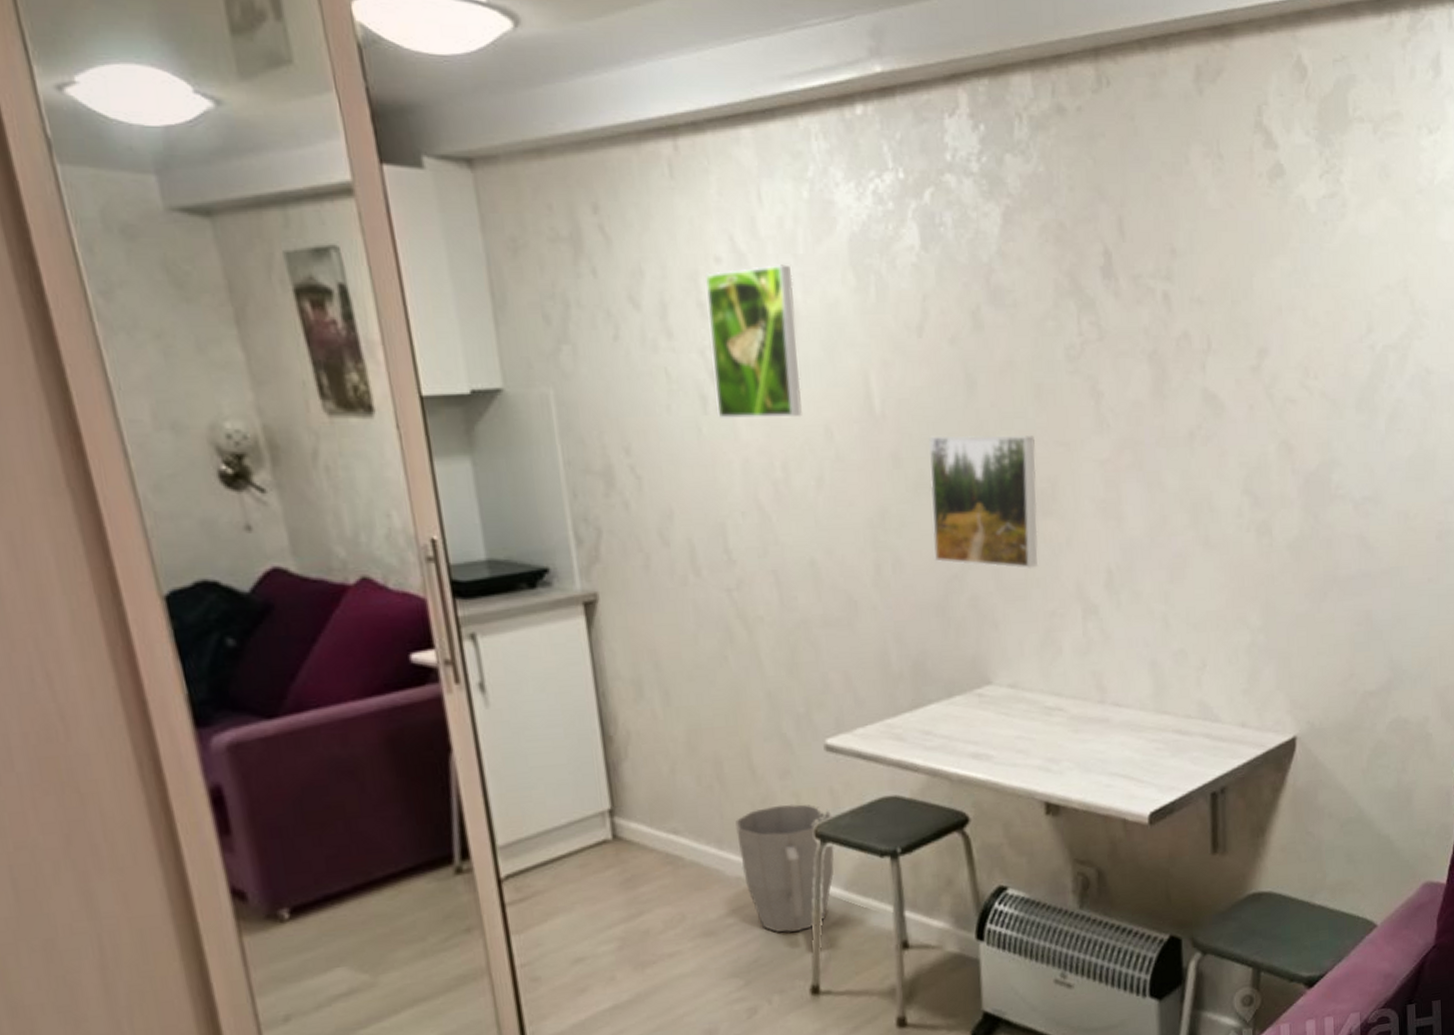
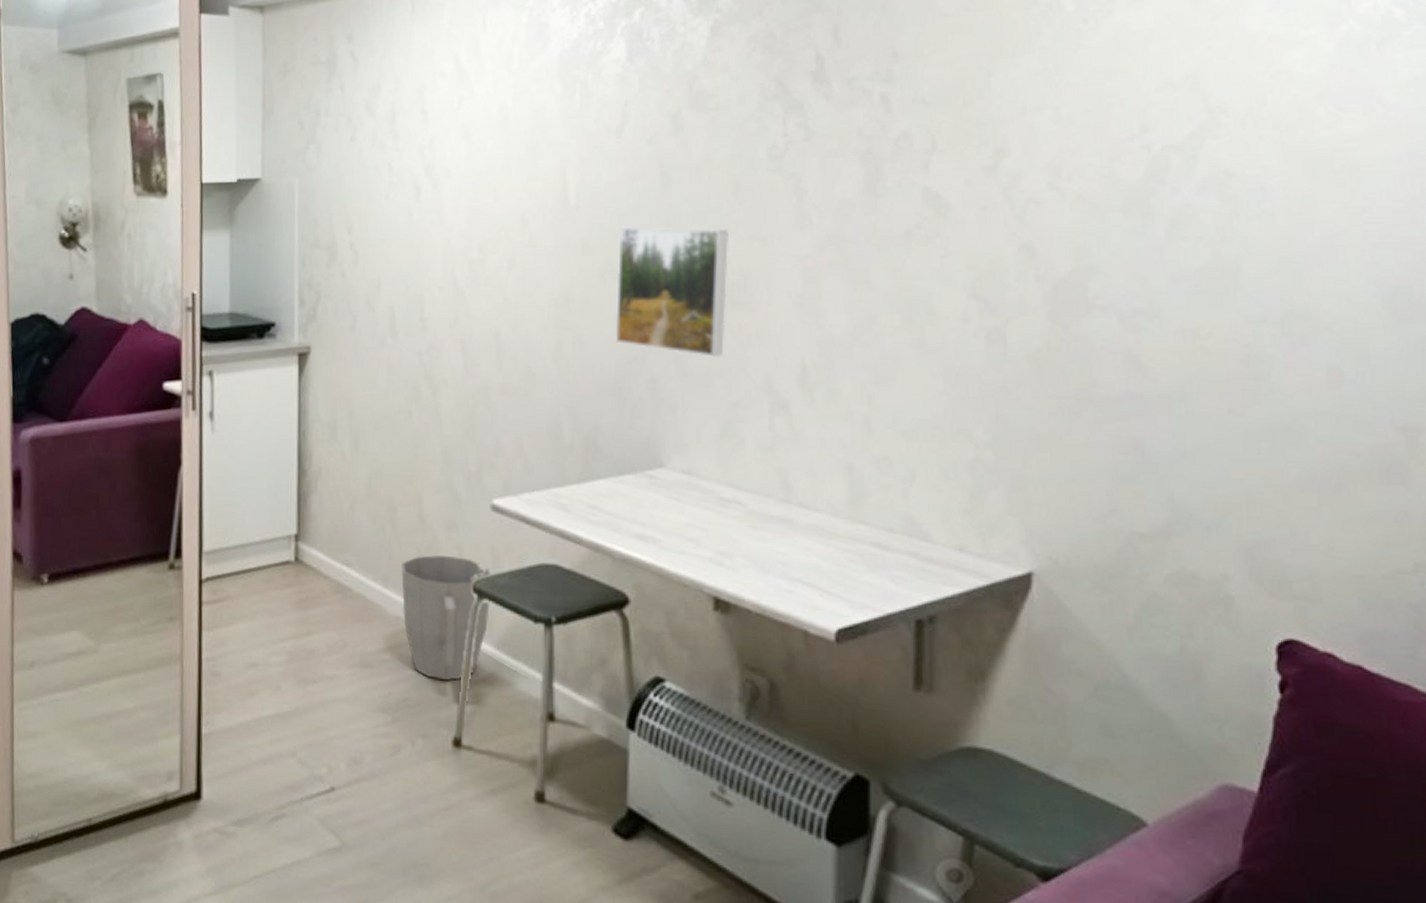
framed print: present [706,264,802,420] -> none [428,78,506,207]

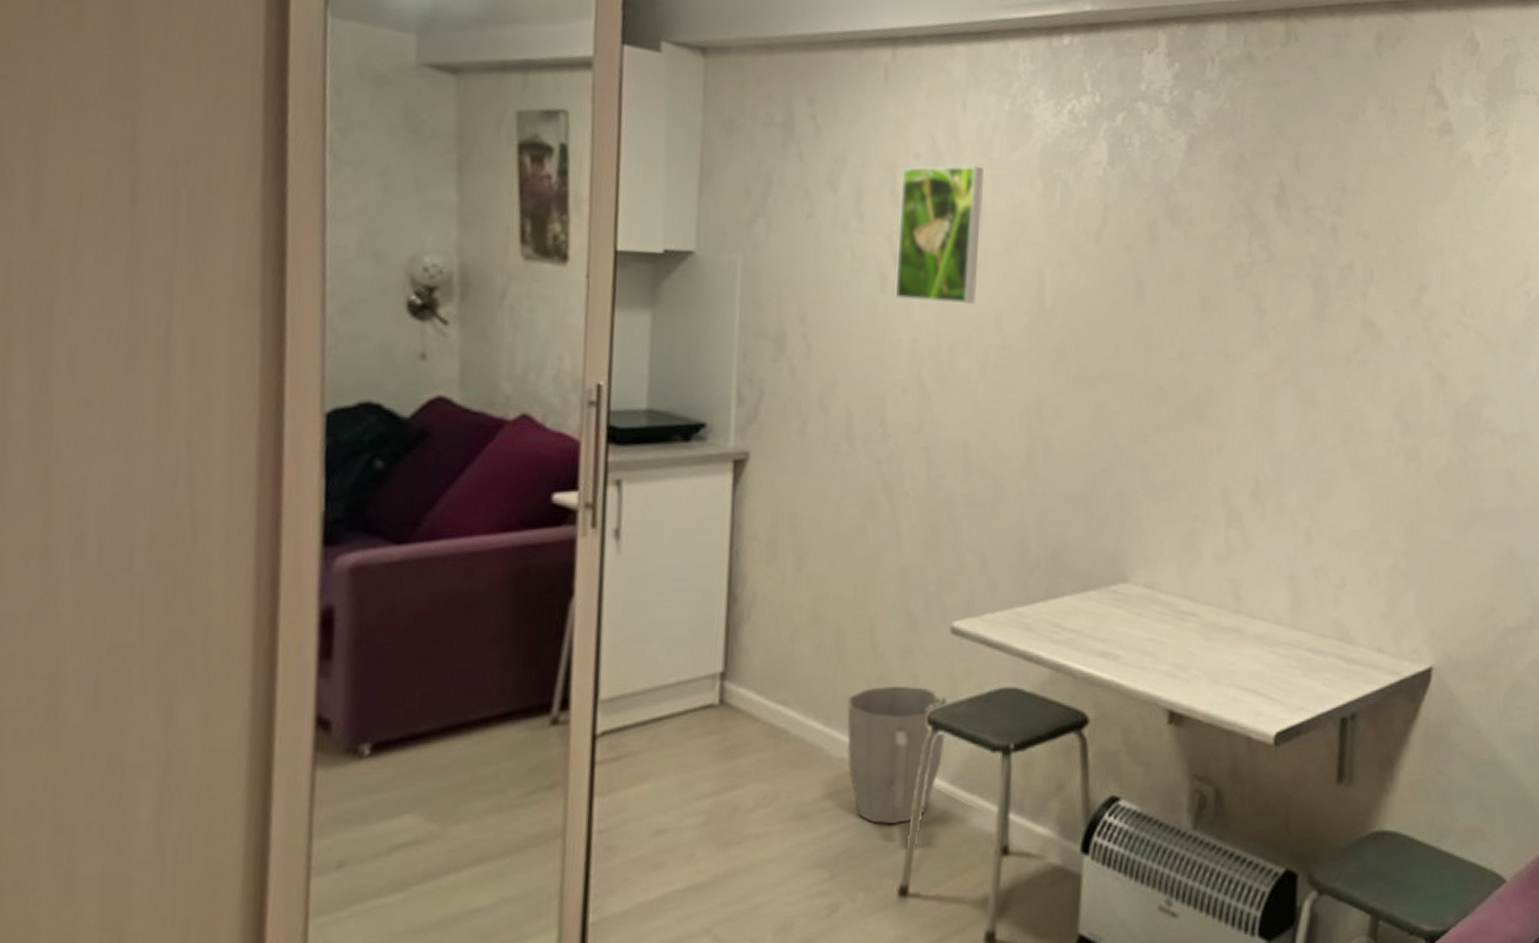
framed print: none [428,78,506,207] -> present [895,165,985,304]
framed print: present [615,226,728,358] -> none [1085,334,1196,472]

